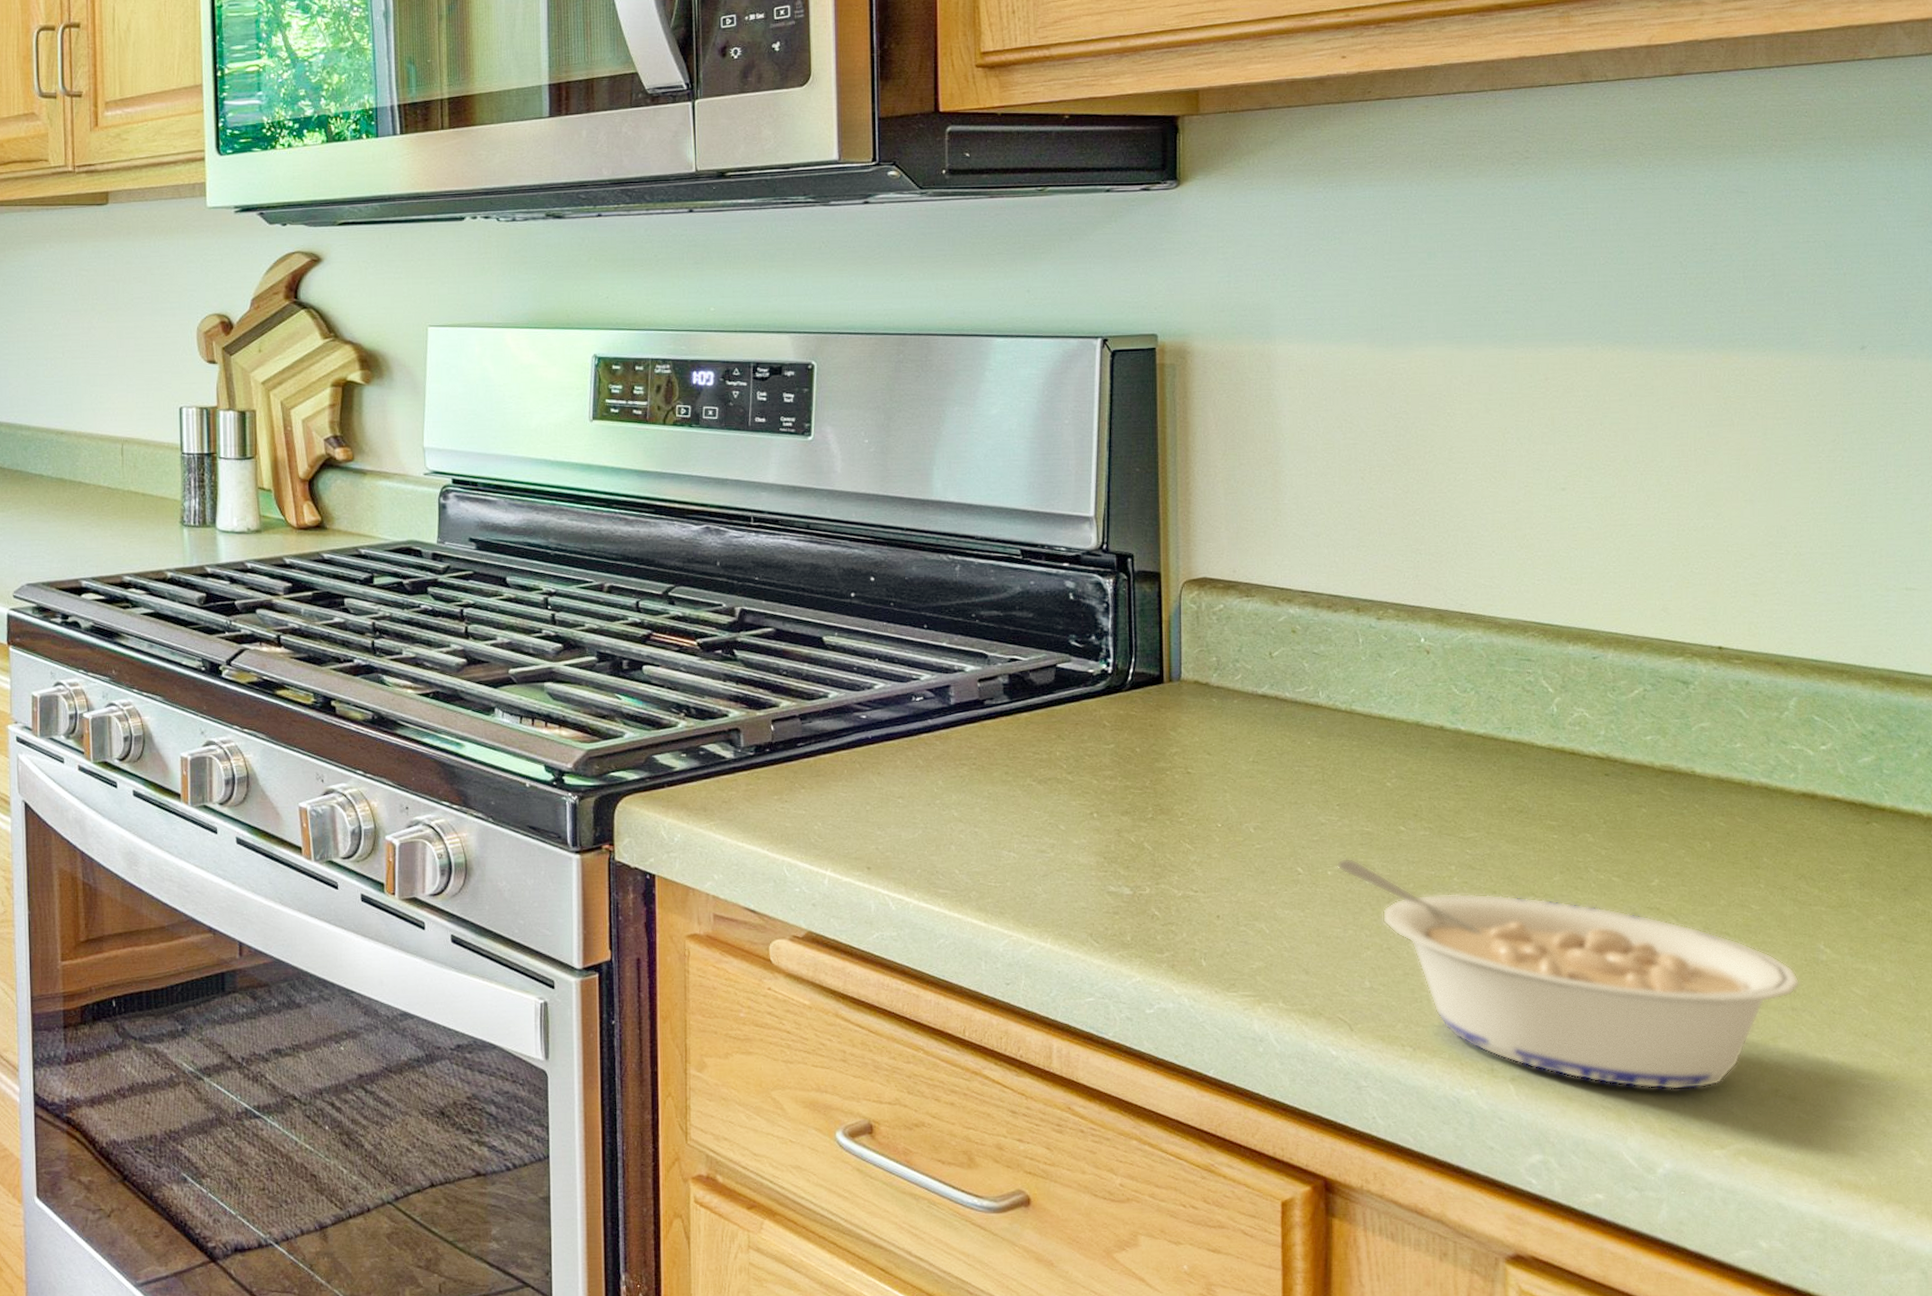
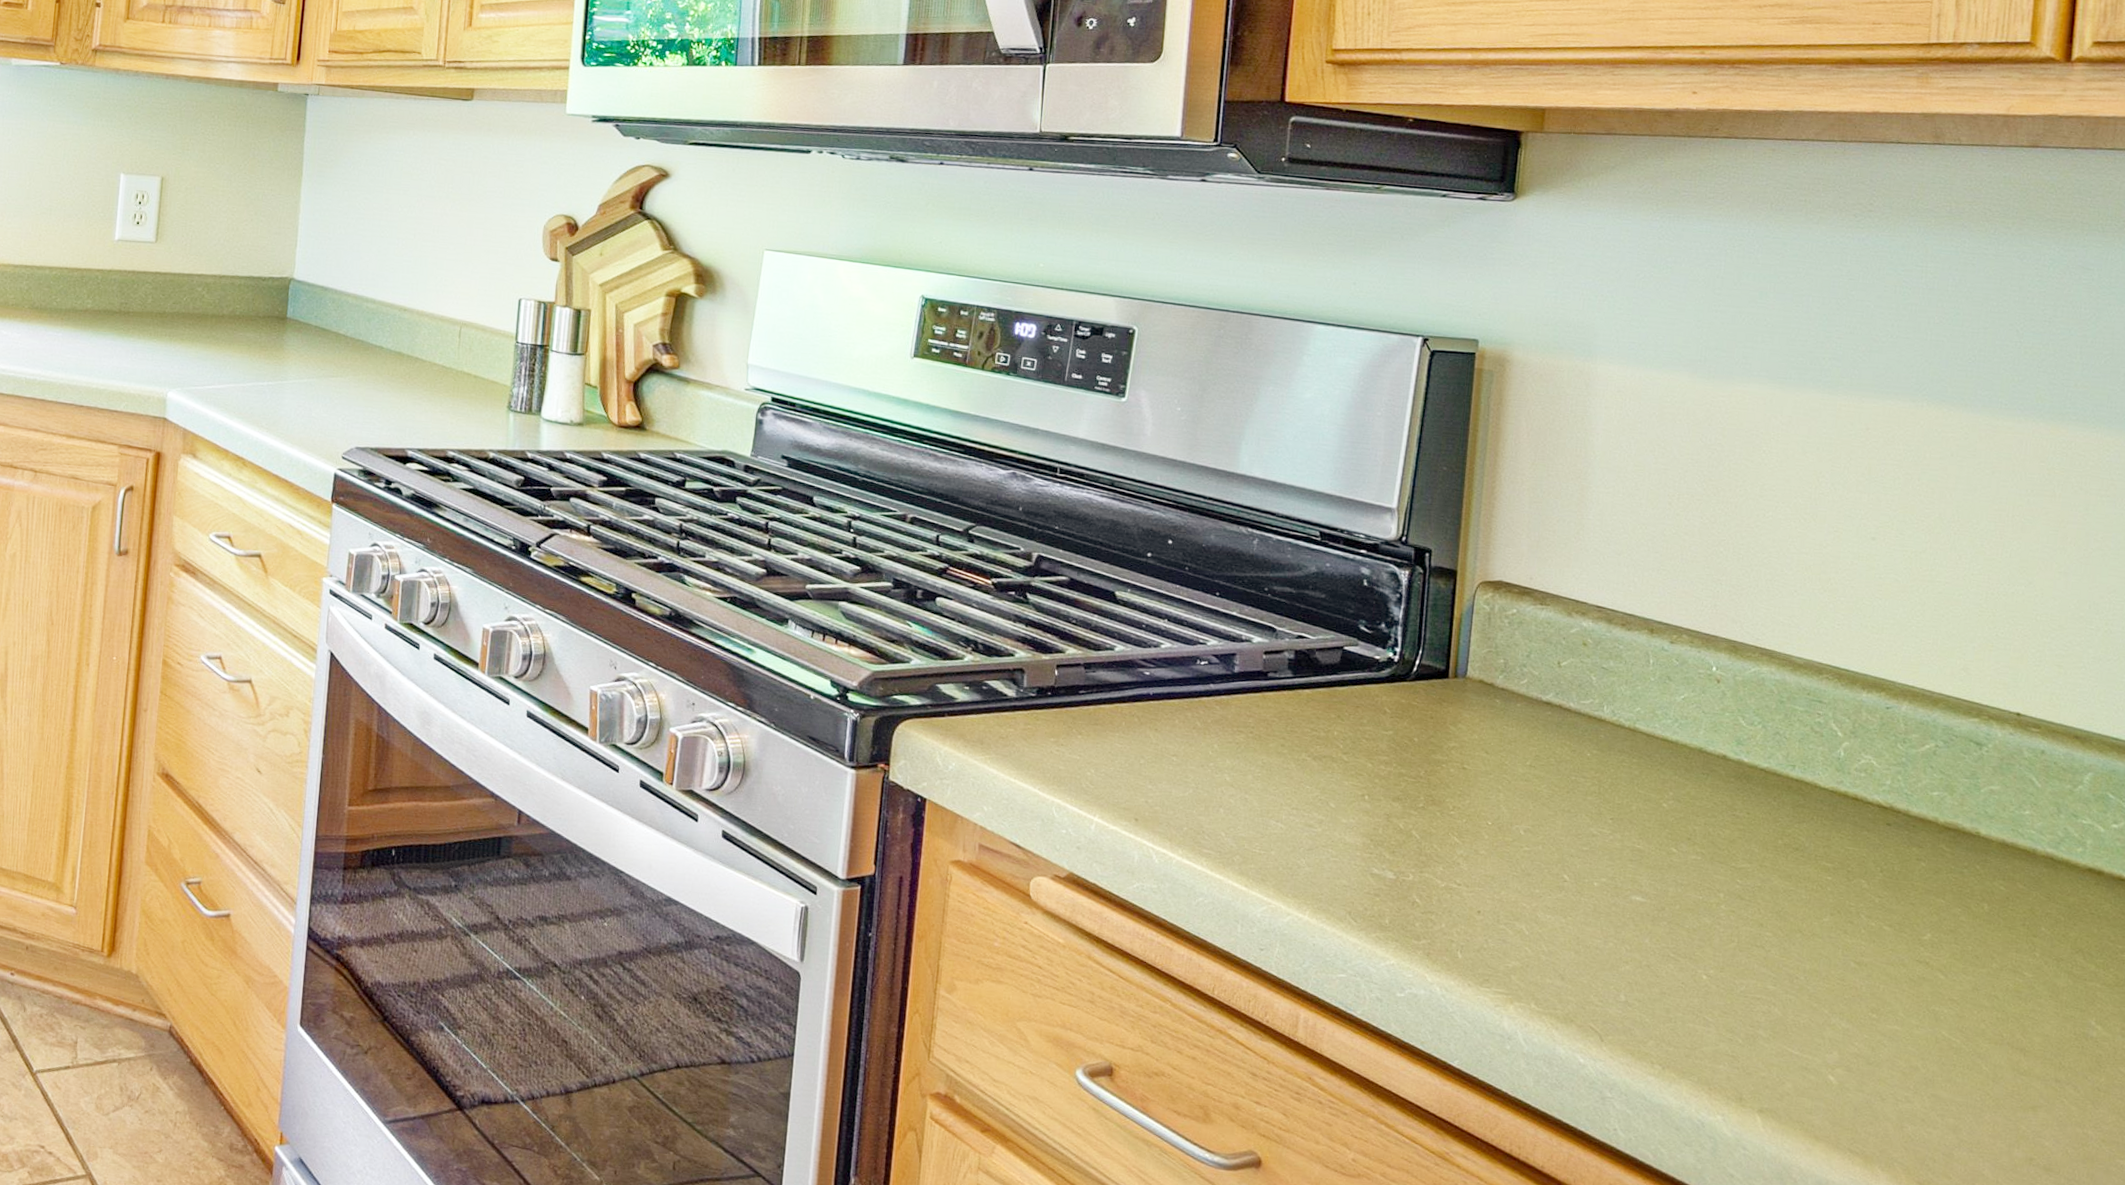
legume: present [1336,858,1800,1090] -> none [1603,871,2067,1147]

